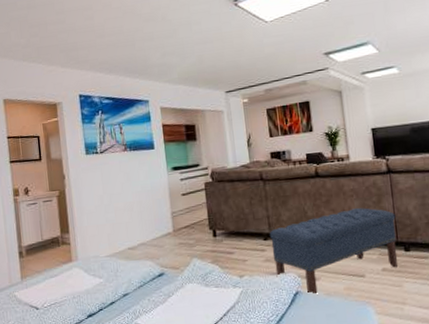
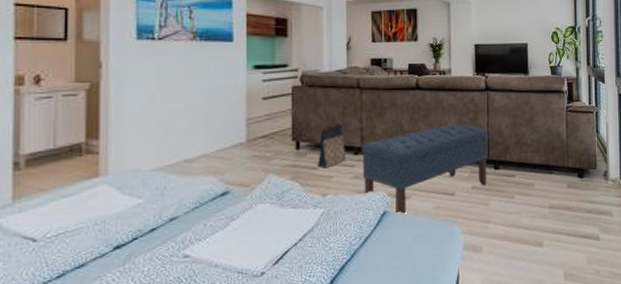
bag: none [232,212,258,253] -> present [318,122,347,169]

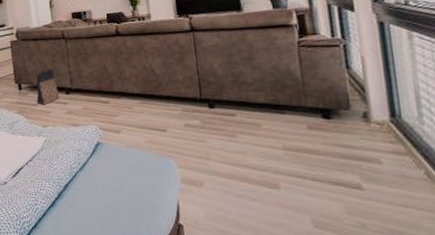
bench: present [360,124,489,214] -> none [71,65,202,146]

